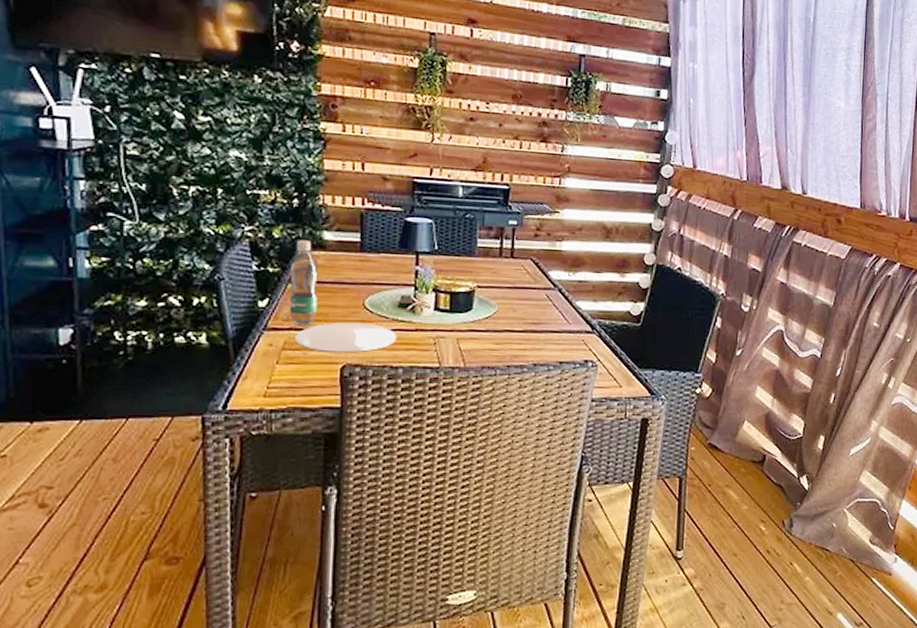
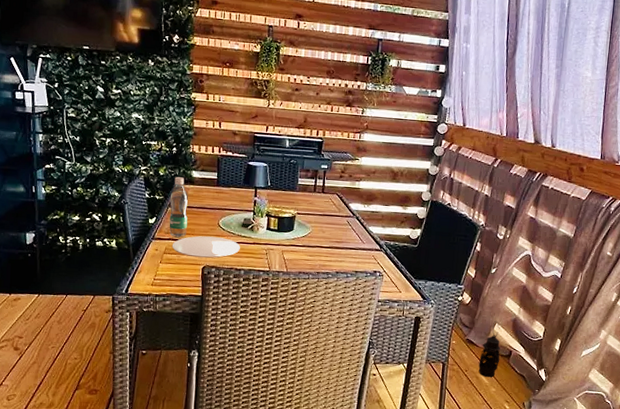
lantern: none [725,417,752,492] -> present [478,320,500,378]

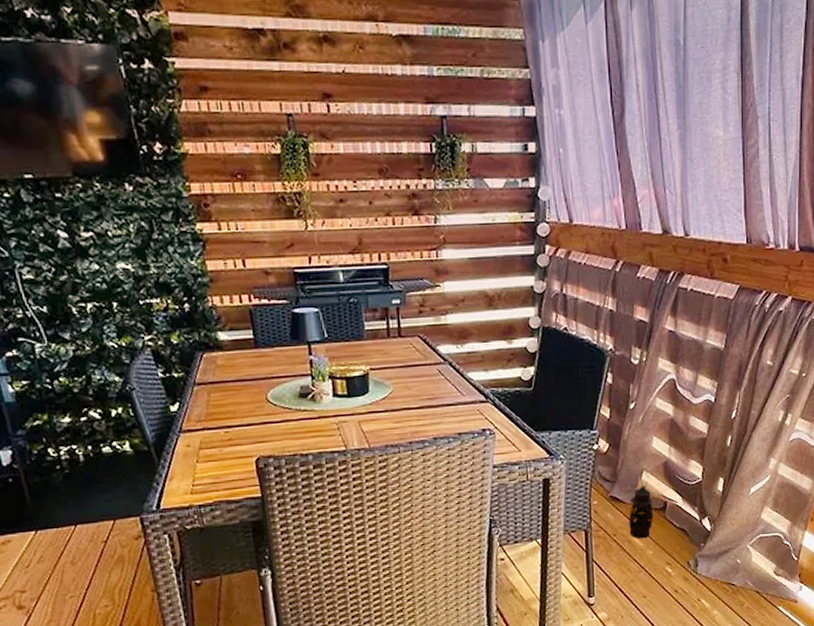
bottle: present [169,177,189,238] -> none [192,343,226,426]
plate: present [172,236,240,259] -> none [208,416,302,449]

